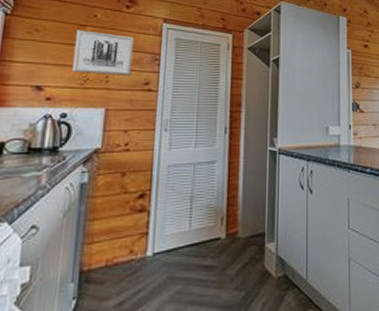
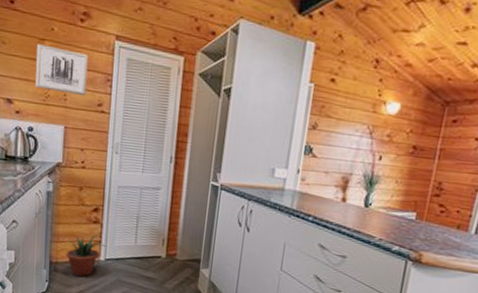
potted plant: none [102,225,156,283] -> present [66,234,107,277]

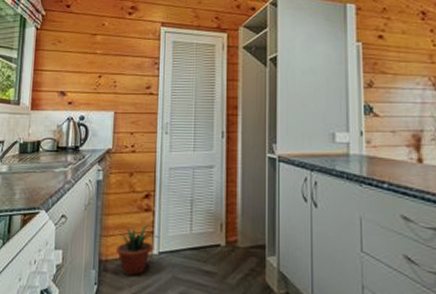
wall art: present [36,44,88,97] -> none [87,39,136,81]

